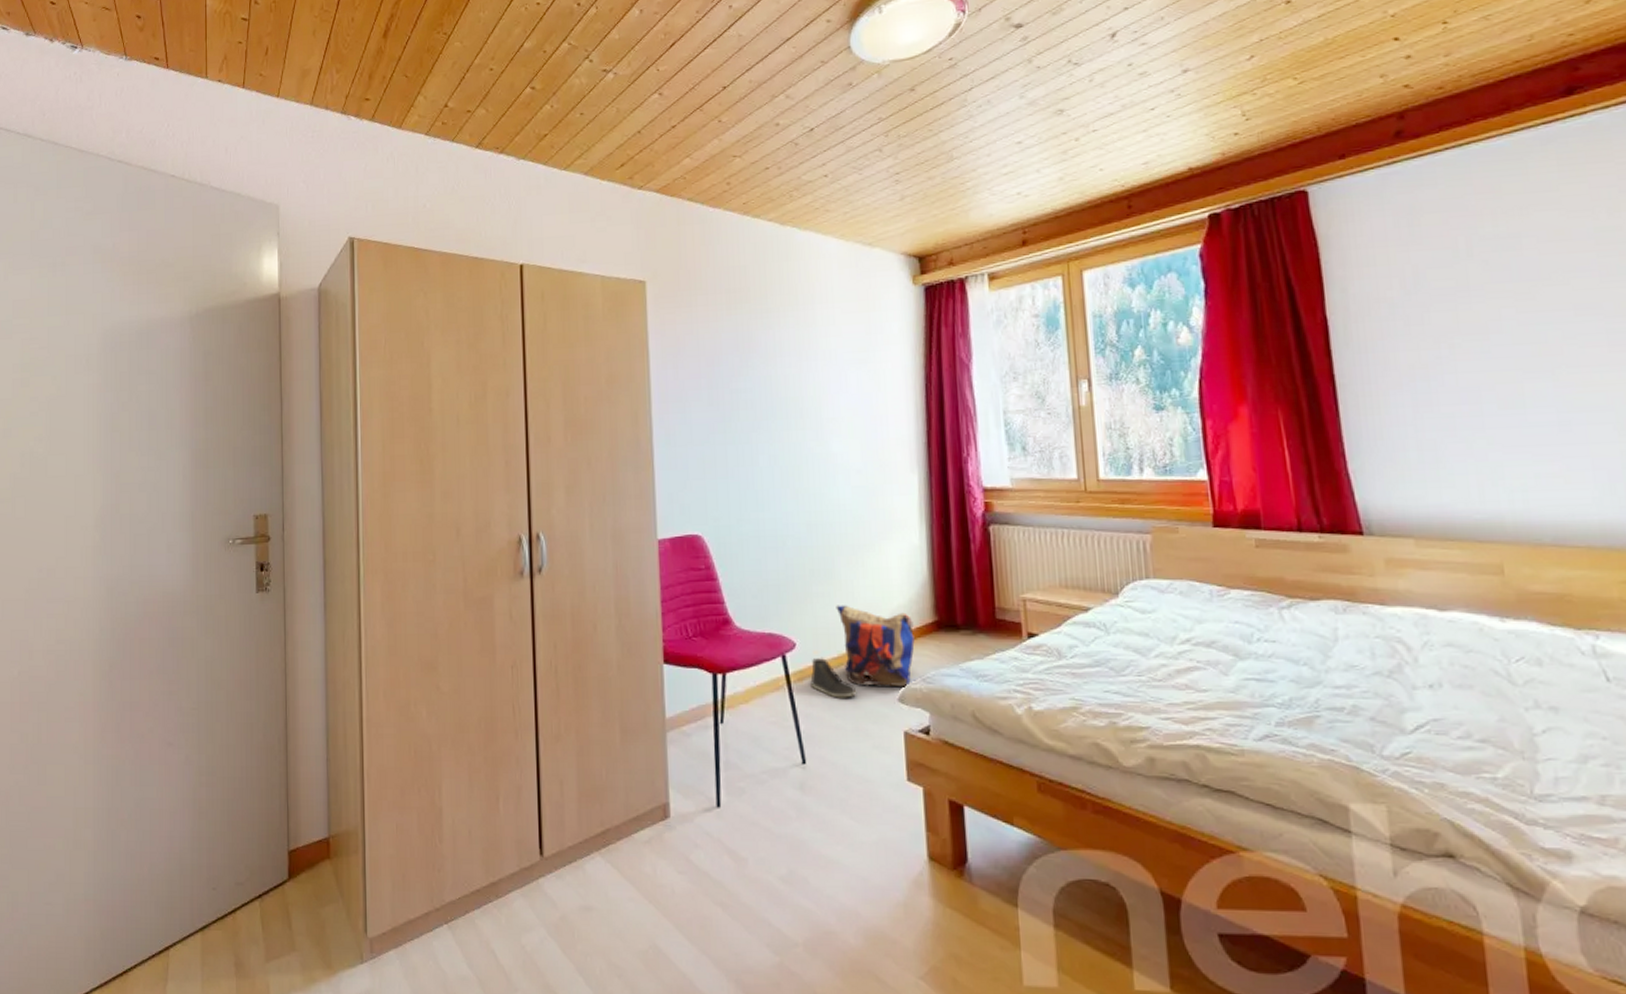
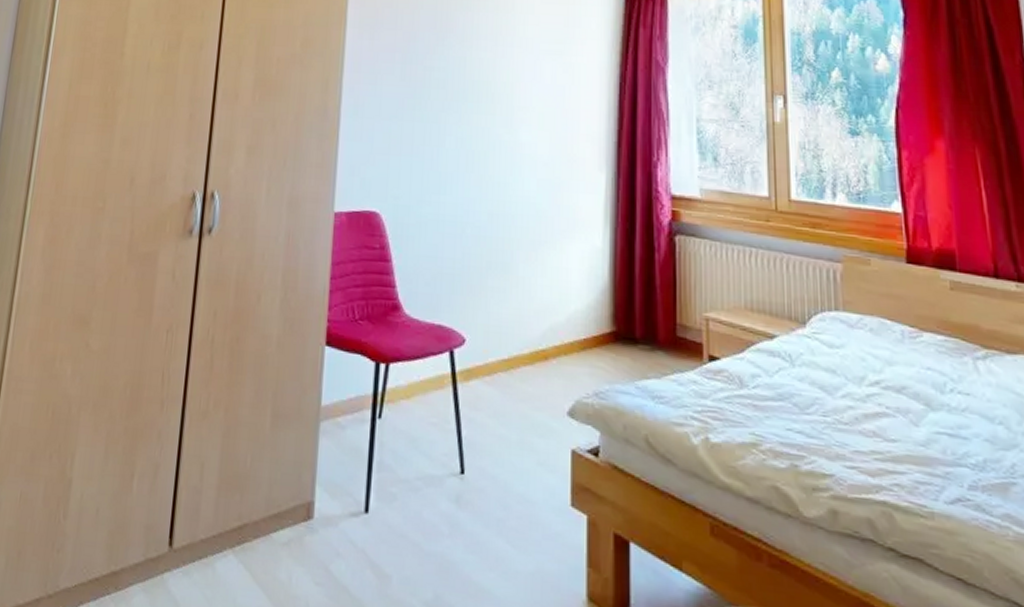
sneaker: present [810,657,857,698] -> none [477,357,525,406]
backpack: present [836,605,915,687] -> none [510,302,590,401]

